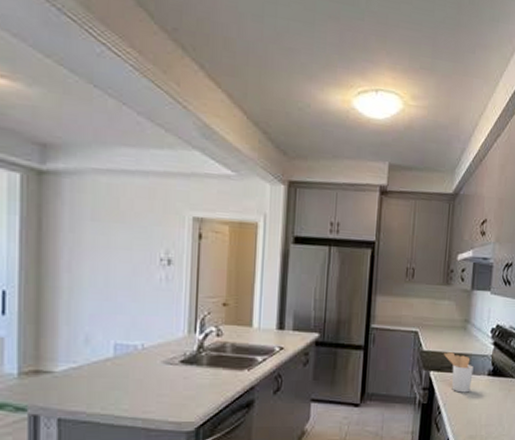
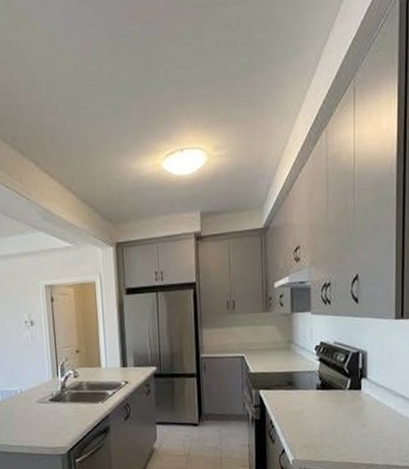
utensil holder: present [443,352,474,393] -> none [270,371,302,407]

